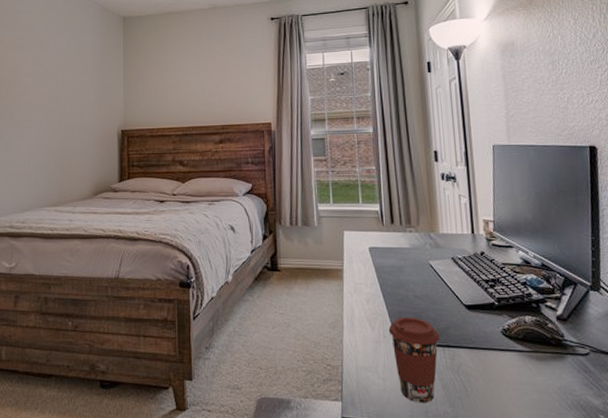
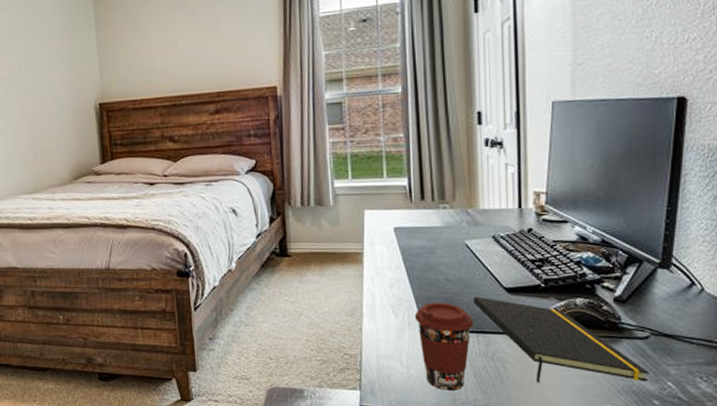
notepad: none [438,312,593,396] -> present [473,296,649,383]

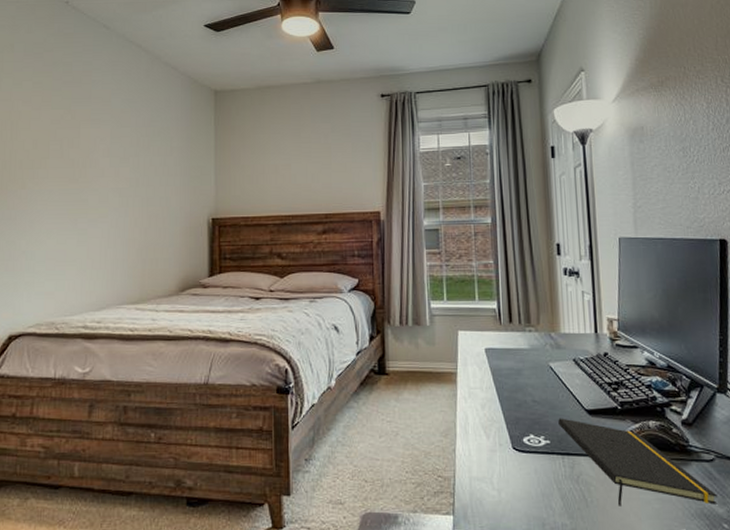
coffee cup: present [414,302,474,391] -> none [504,423,560,515]

